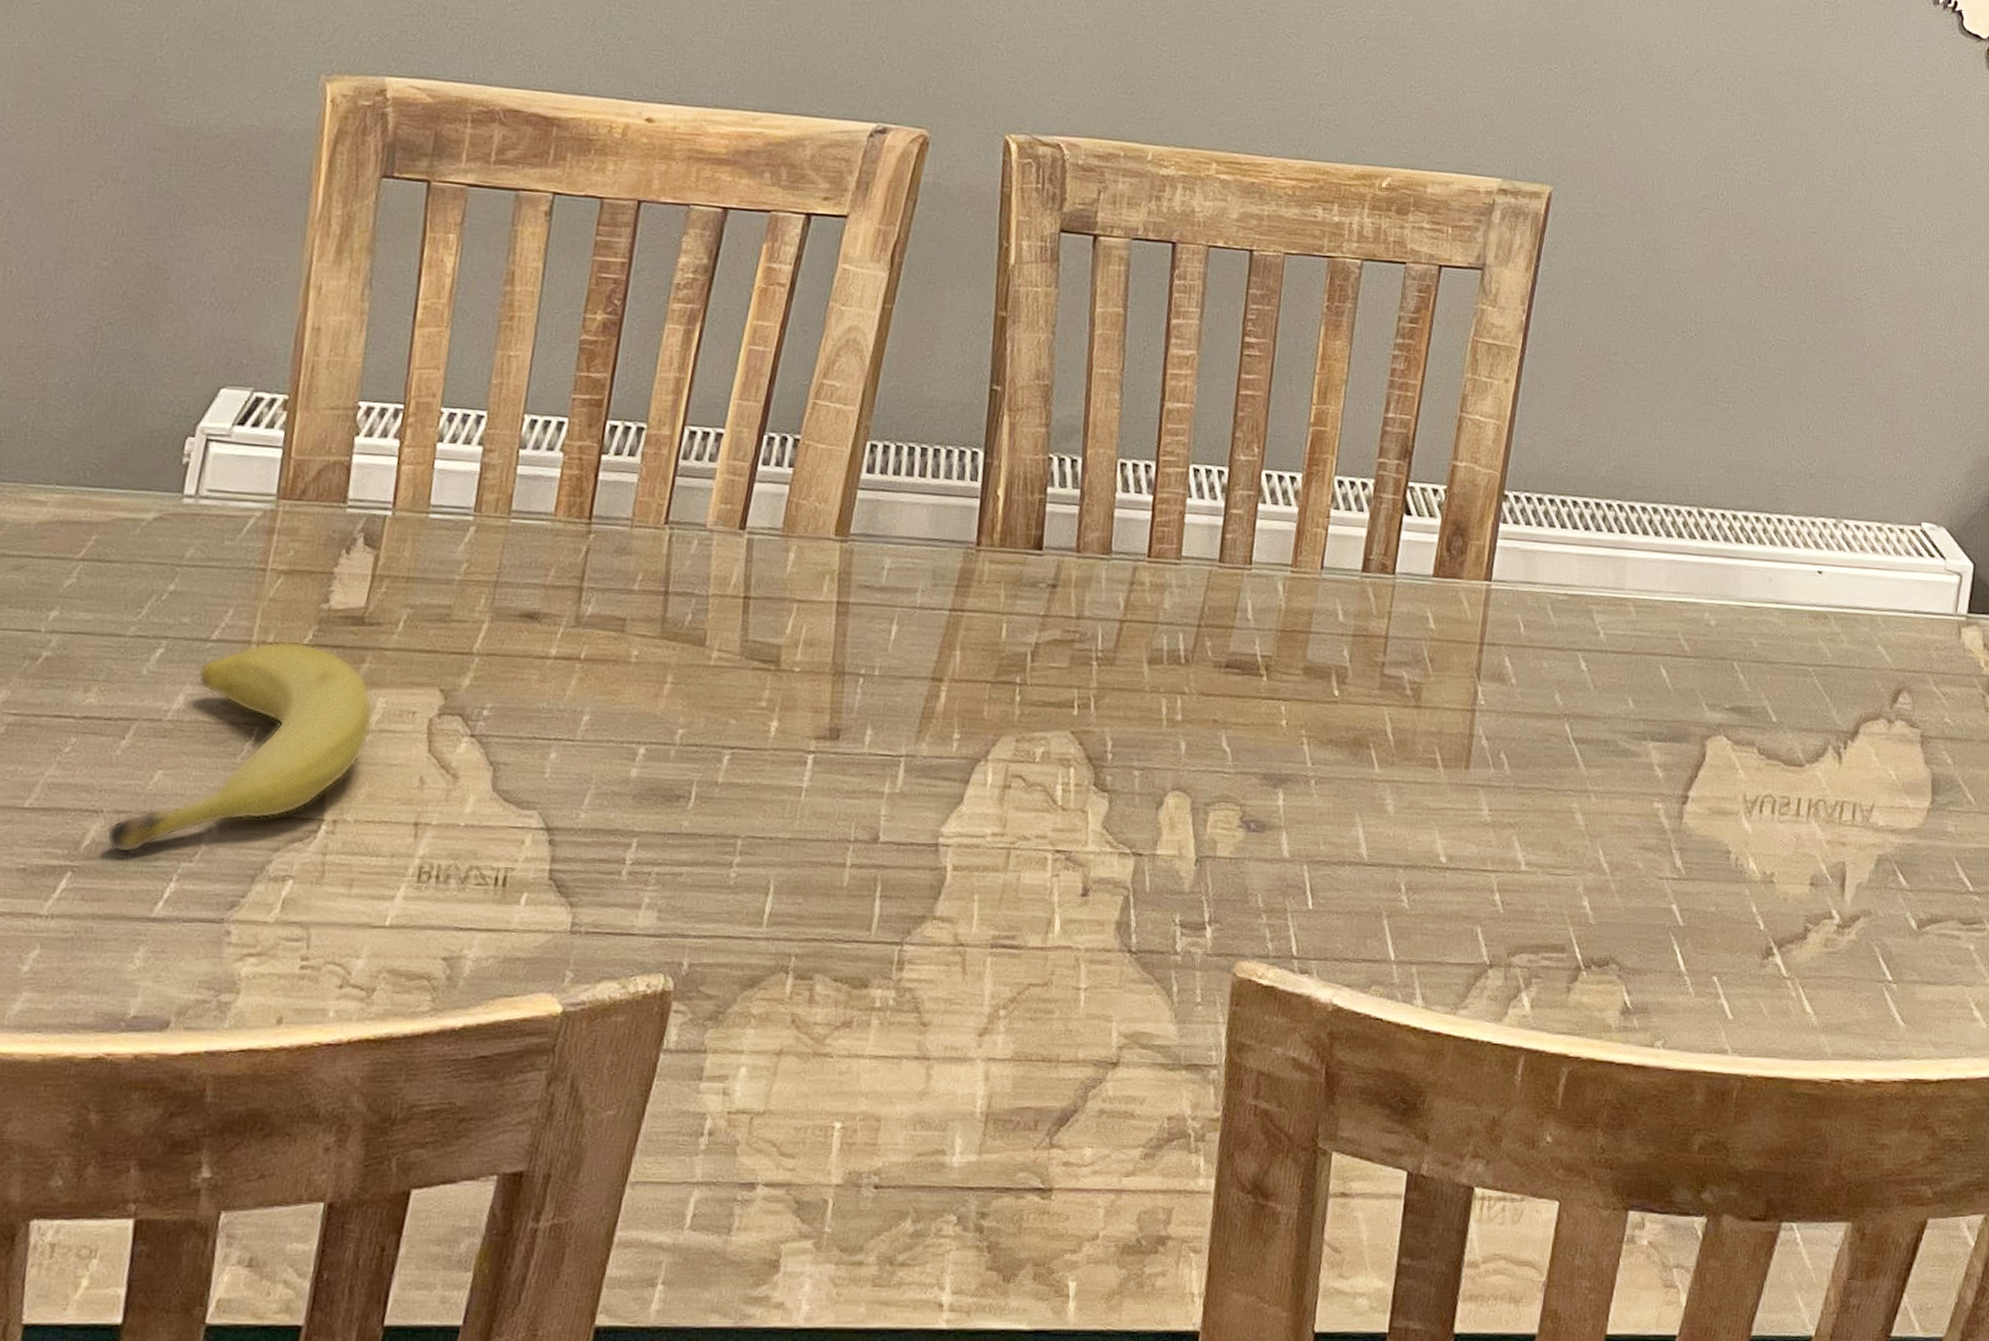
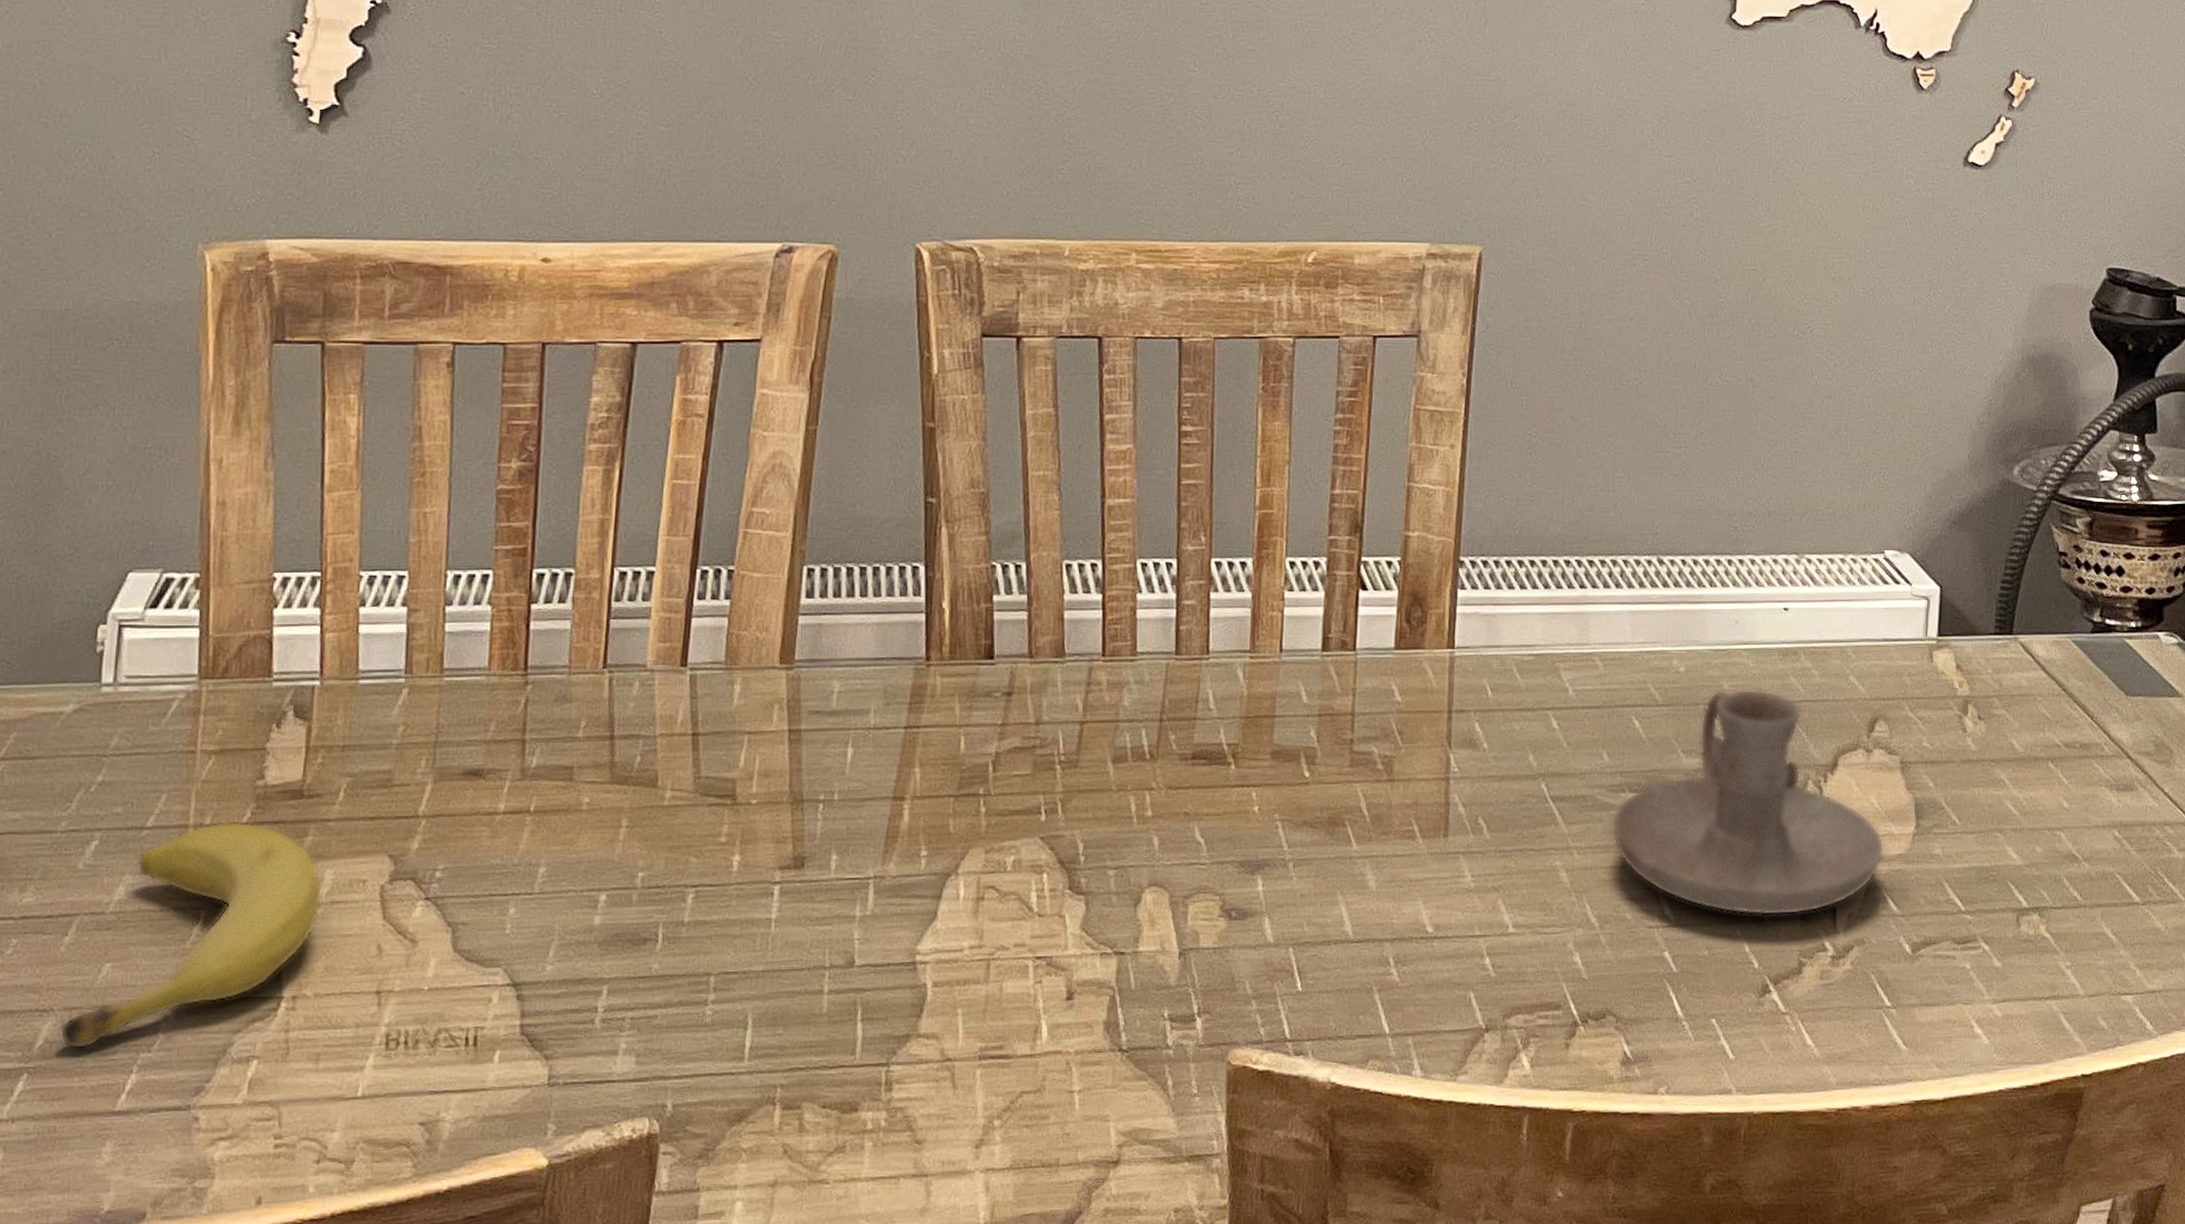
candle holder: none [1629,646,1899,880] -> present [1611,689,1885,916]

